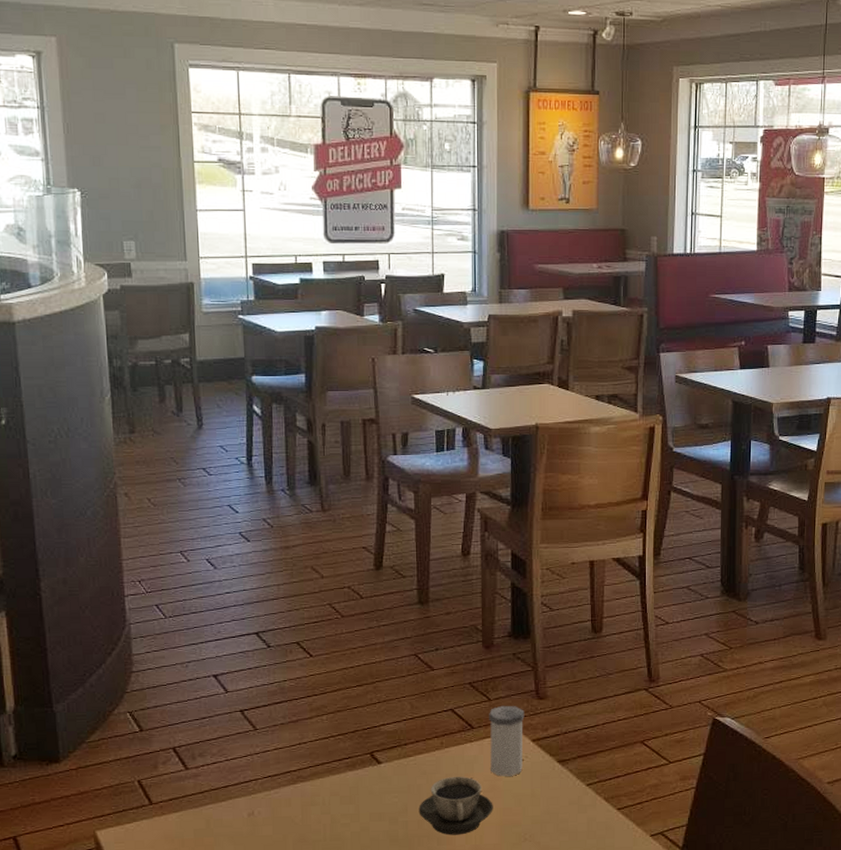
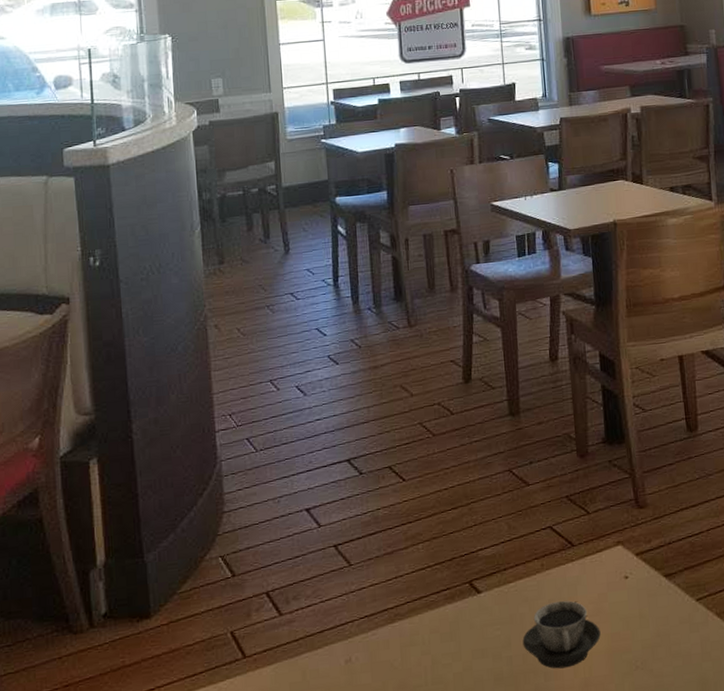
salt shaker: present [489,705,525,777] -> none [589,517,628,598]

